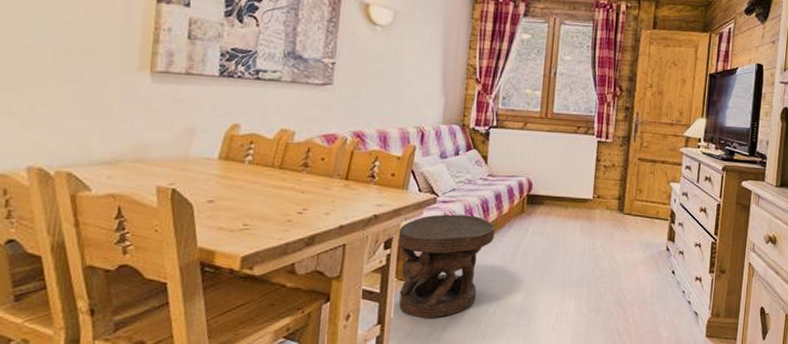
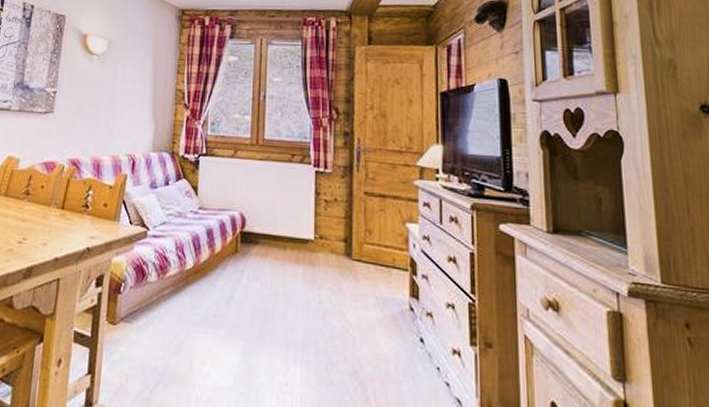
carved stool: present [397,214,495,319] -> none [109,250,208,374]

